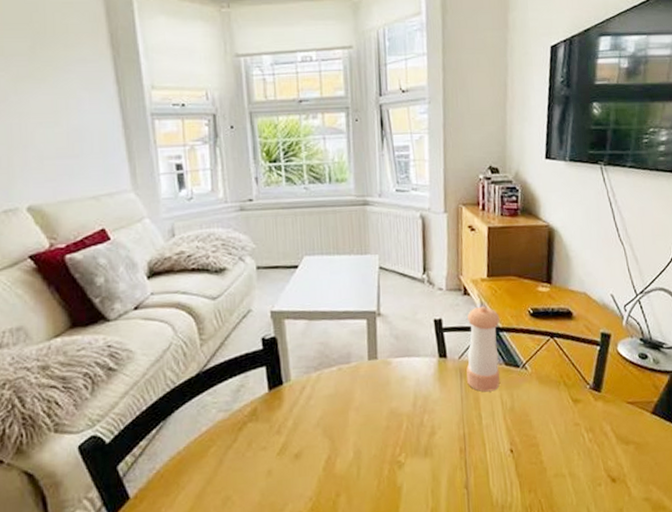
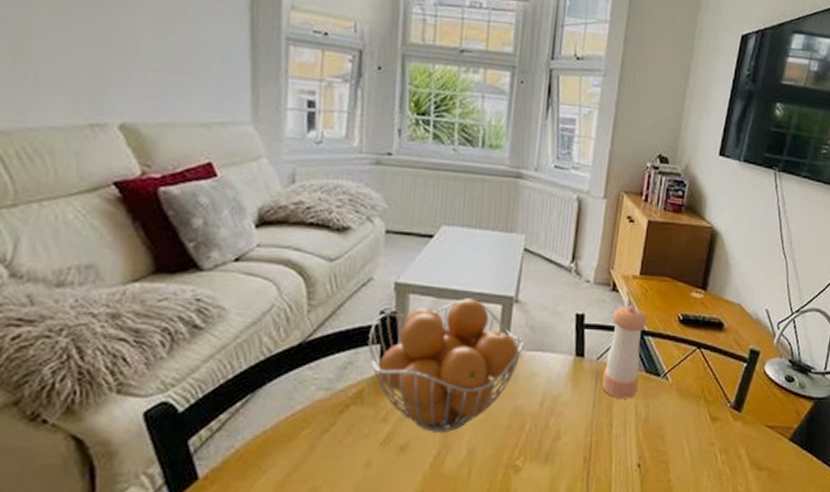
fruit basket: none [255,317,391,439] -> present [368,298,524,432]

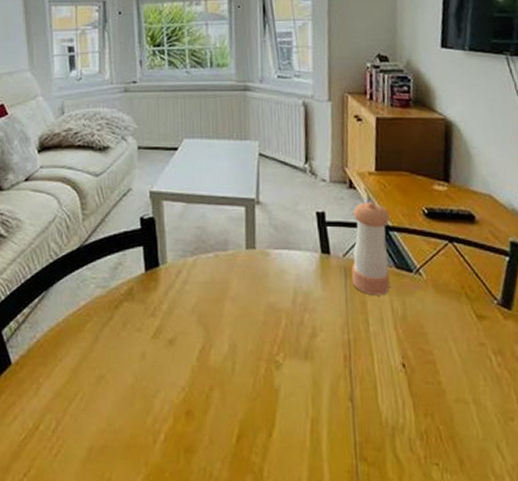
fruit basket: present [368,298,524,432] -> none [133,202,270,327]

